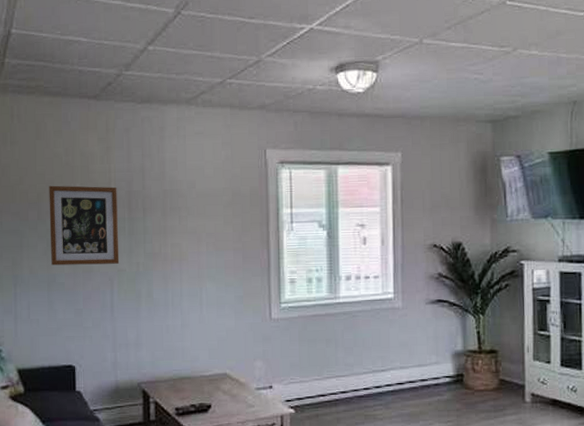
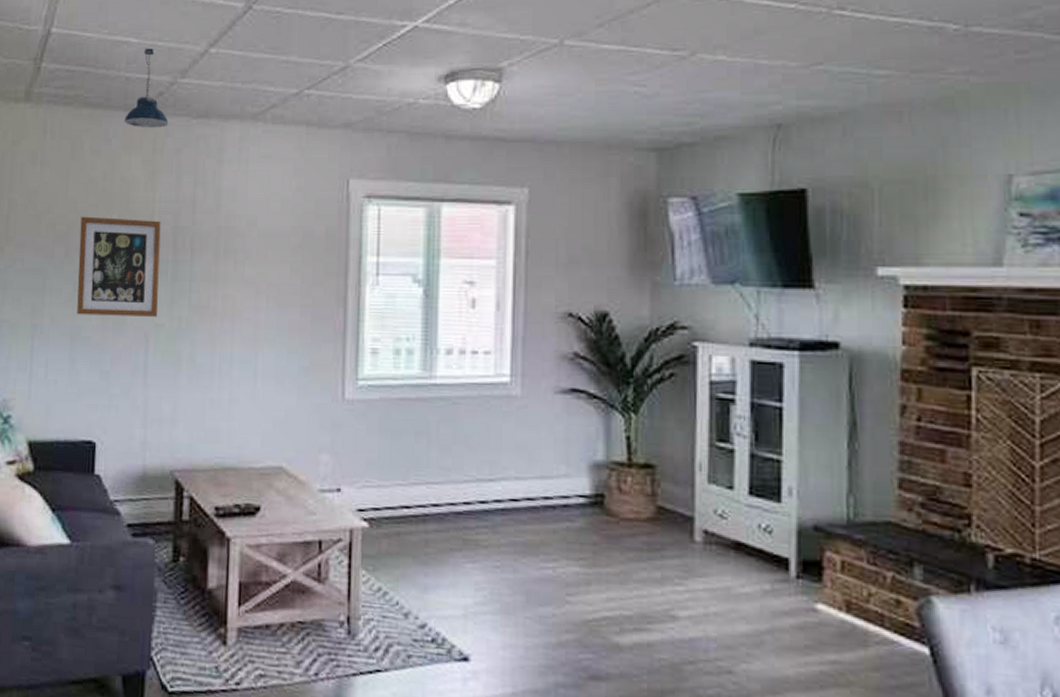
pendant light: none [80,46,118,112] -> present [124,48,169,128]

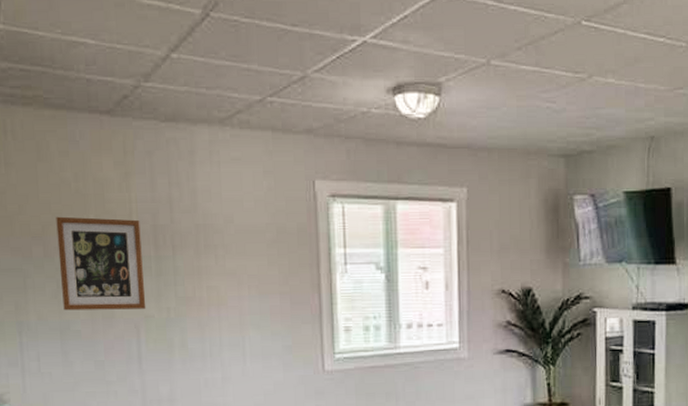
pendant light: present [124,48,169,128] -> none [90,50,137,131]

